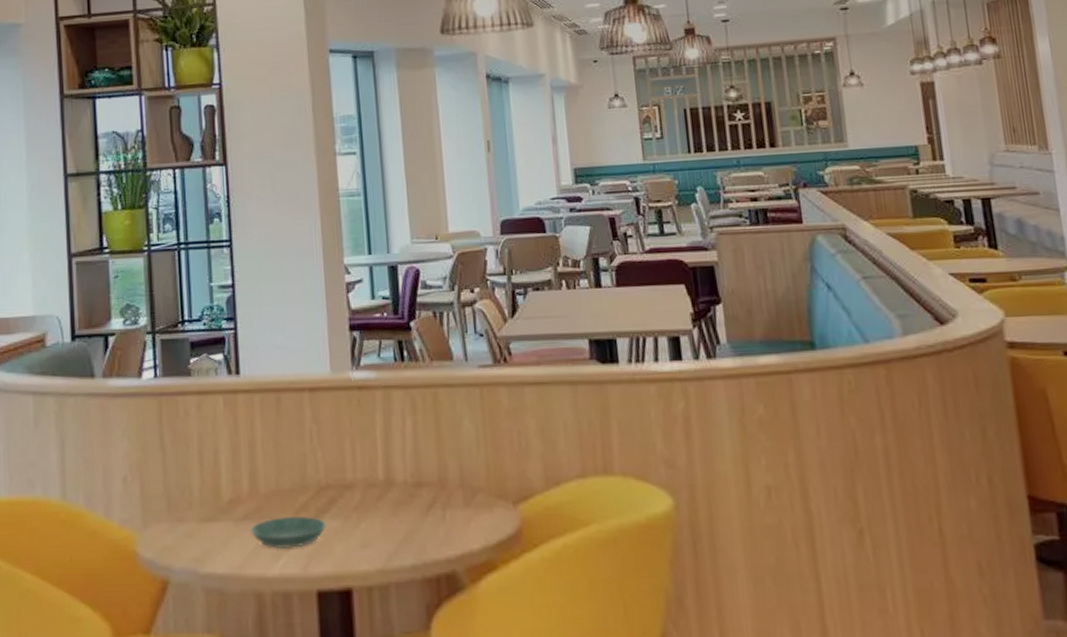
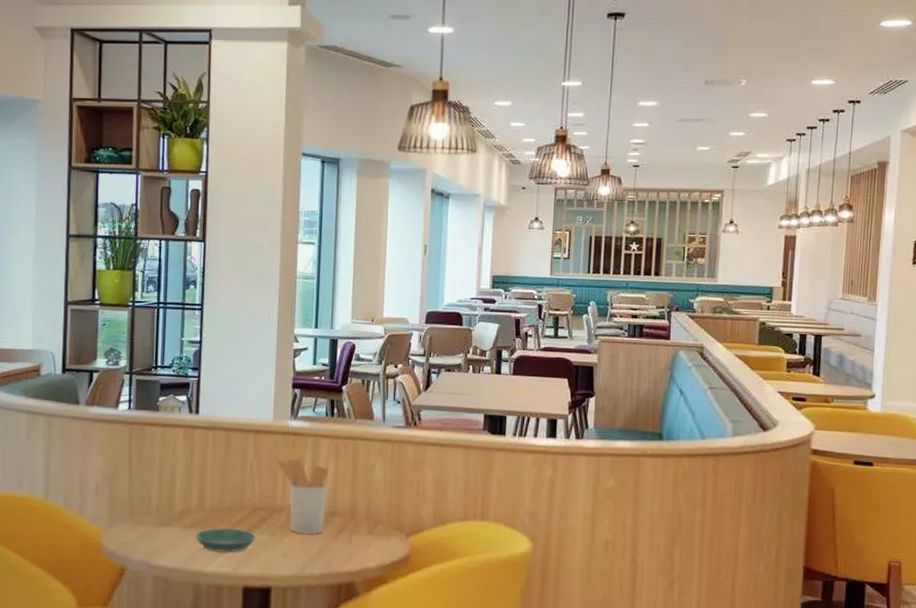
utensil holder: none [341,418,409,514] -> present [277,458,329,534]

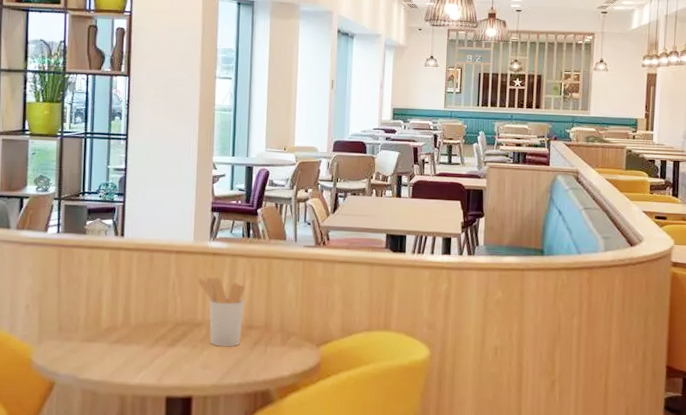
saucer: present [195,527,256,553] -> none [121,342,178,365]

